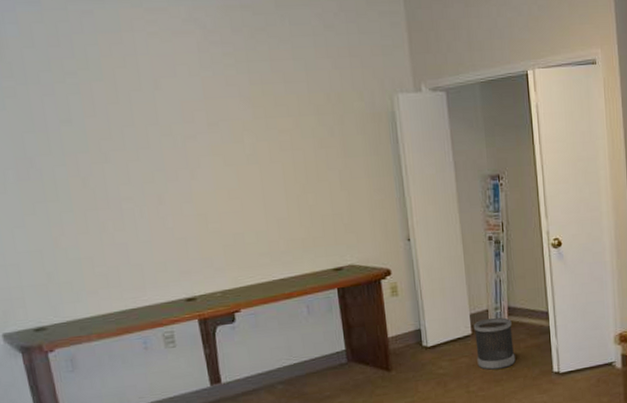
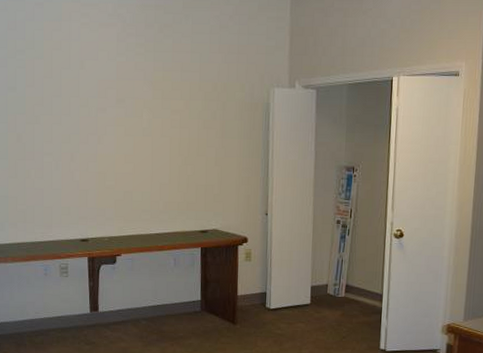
wastebasket: present [473,317,516,370] -> none [312,292,348,338]

